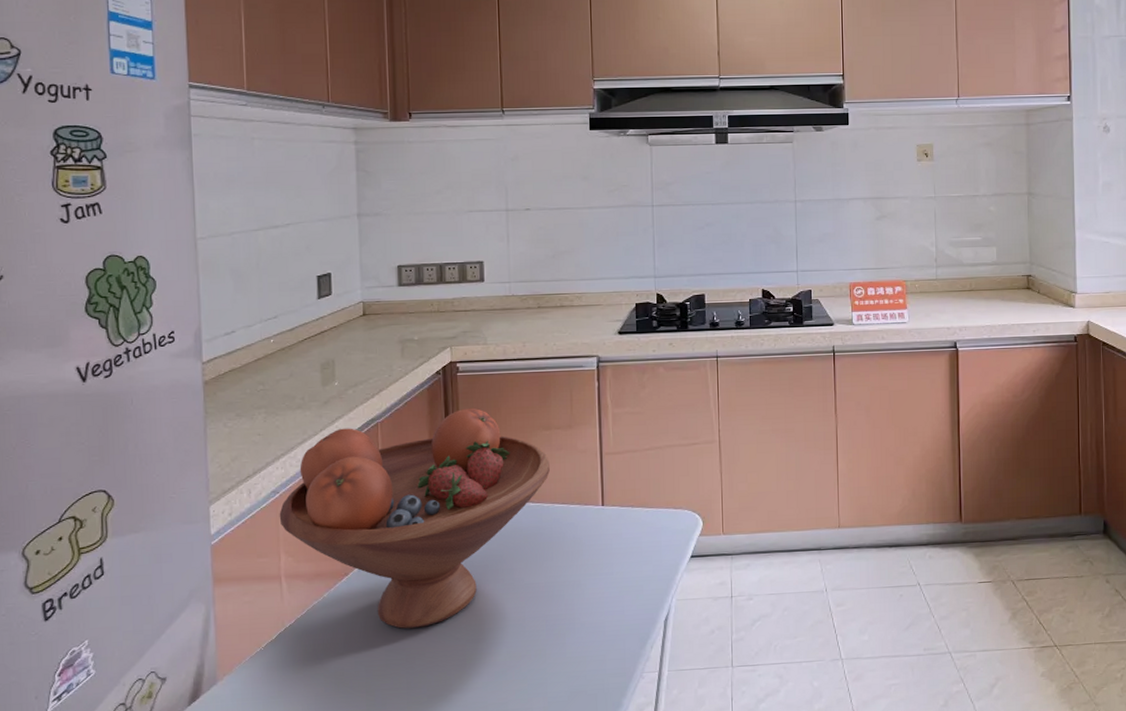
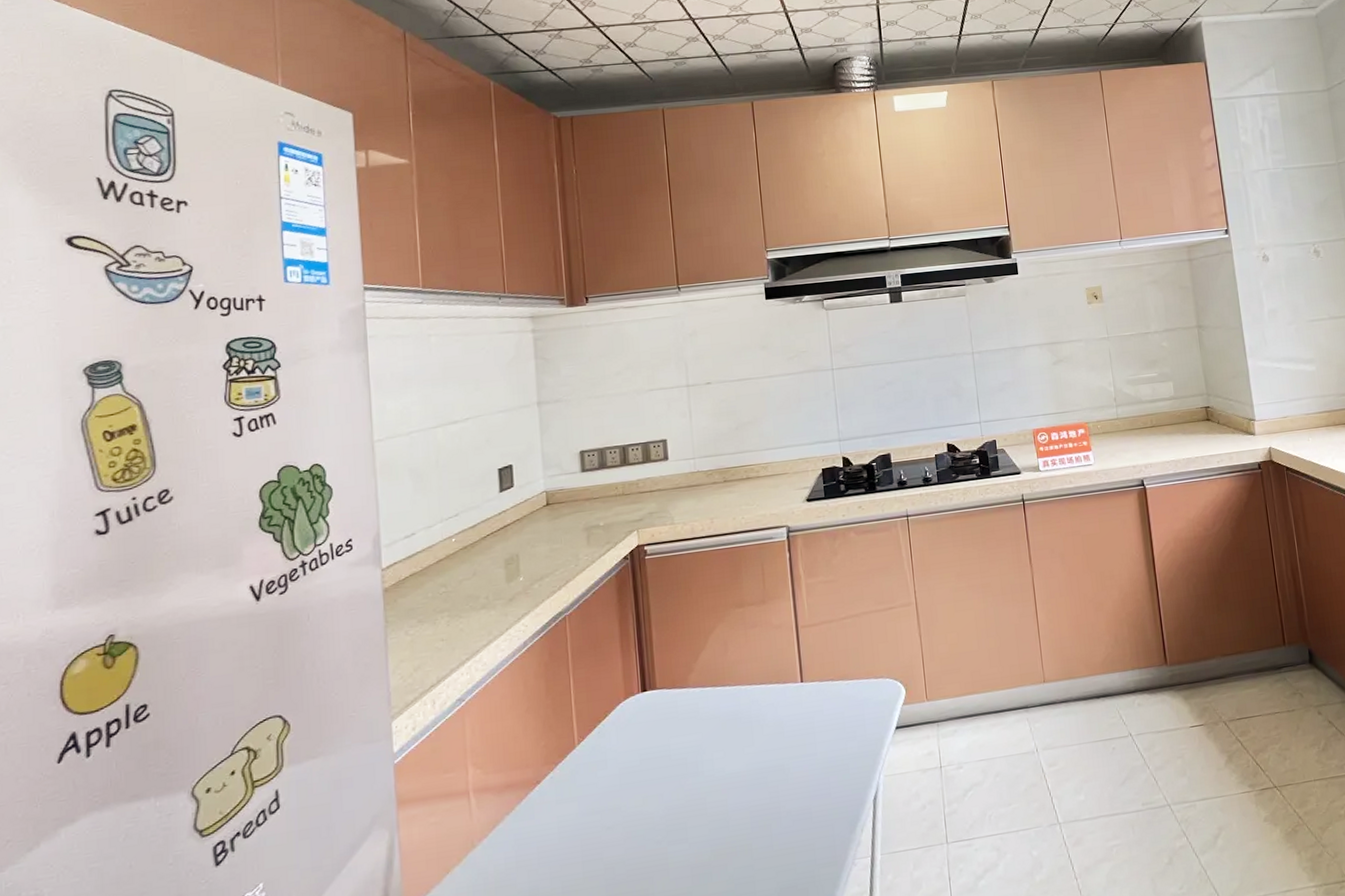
fruit bowl: present [279,408,550,629] -> none [465,591,745,837]

